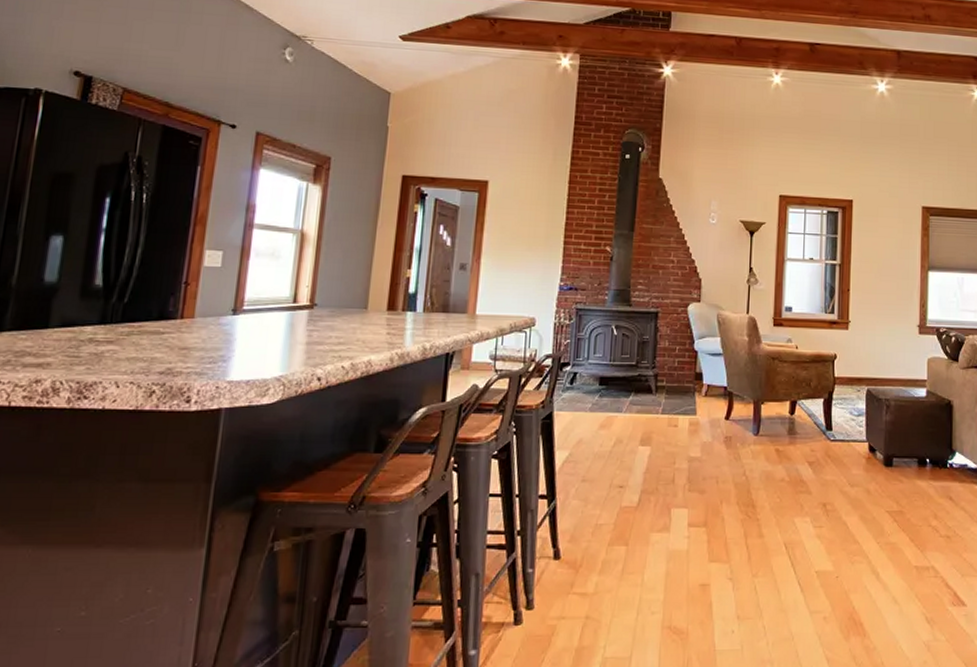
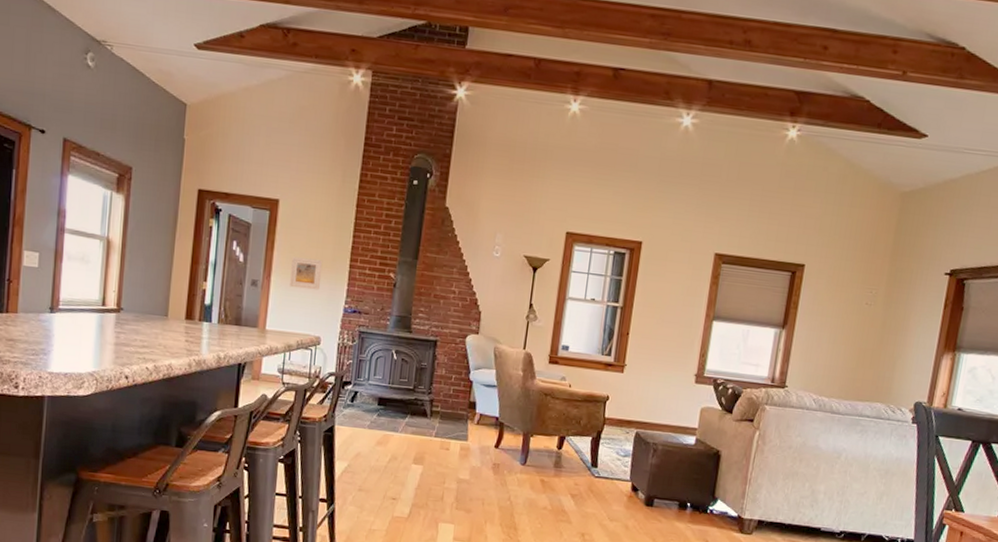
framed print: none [501,237,536,270] -> present [290,257,323,291]

